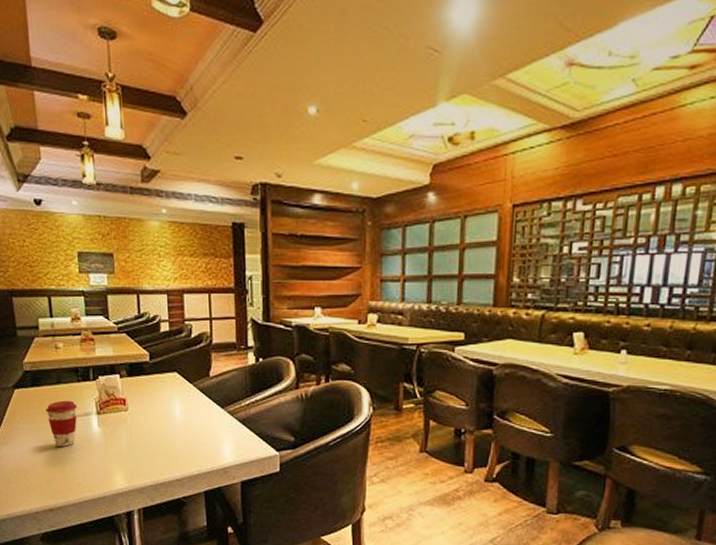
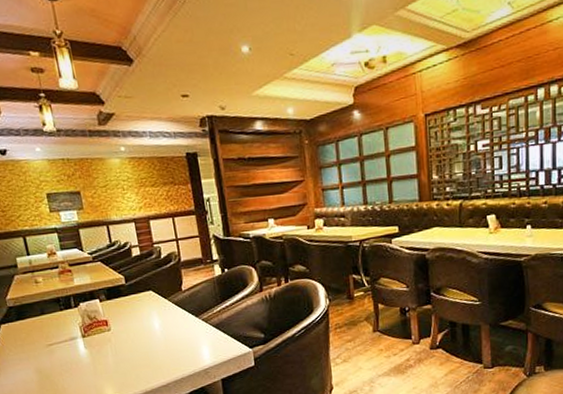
coffee cup: present [46,400,78,447] -> none [33,328,65,372]

